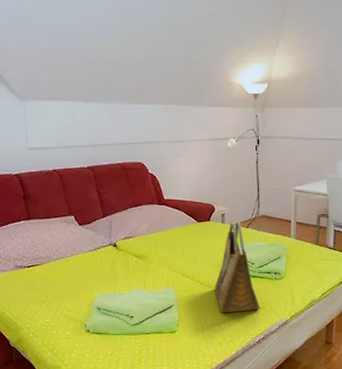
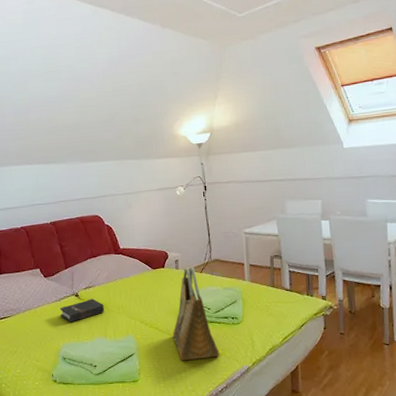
hardback book: none [95,250,144,273] -> present [59,299,104,323]

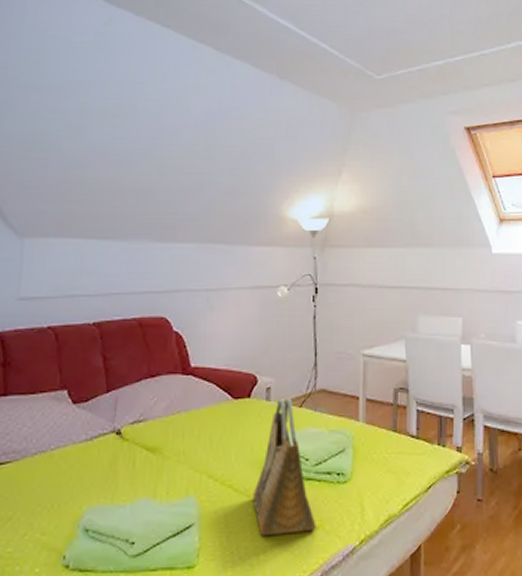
hardback book: present [59,299,104,323] -> none [88,439,157,475]

